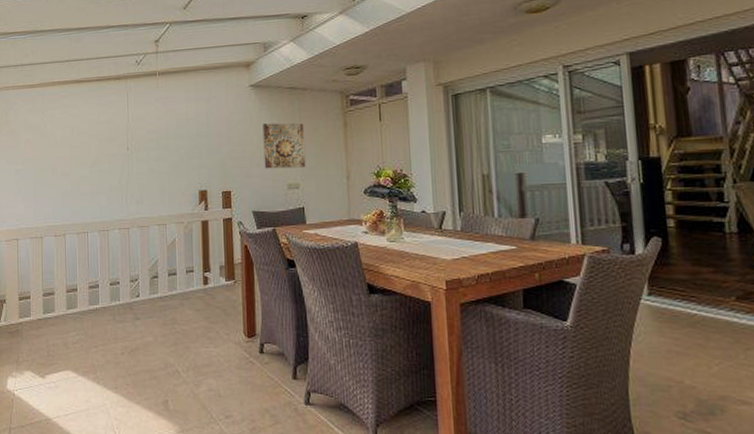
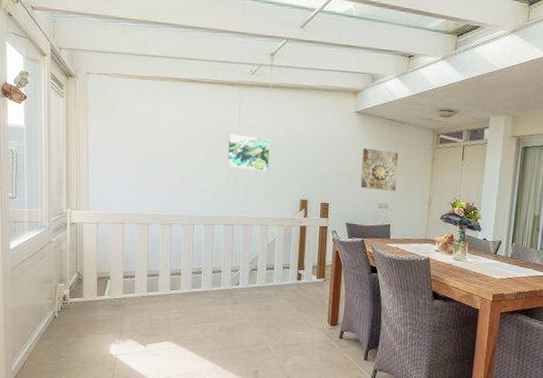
wall art: none [118,128,162,166] -> present [228,133,270,172]

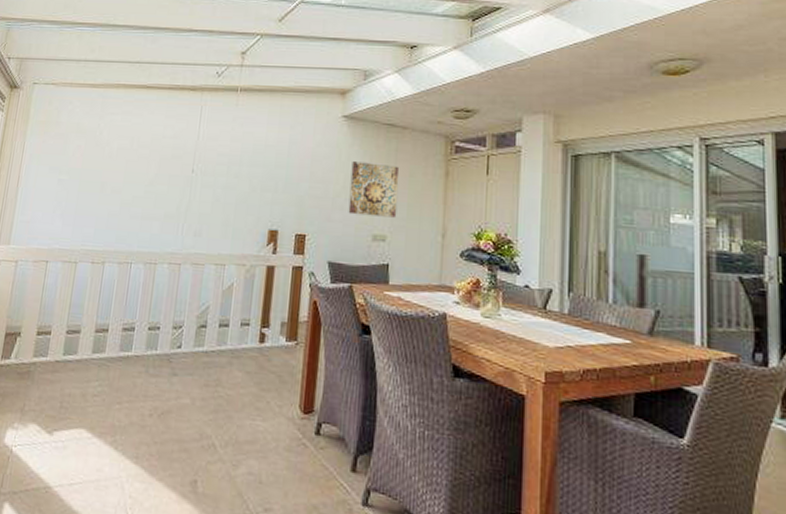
wall art: present [228,133,270,172] -> none [180,147,235,195]

